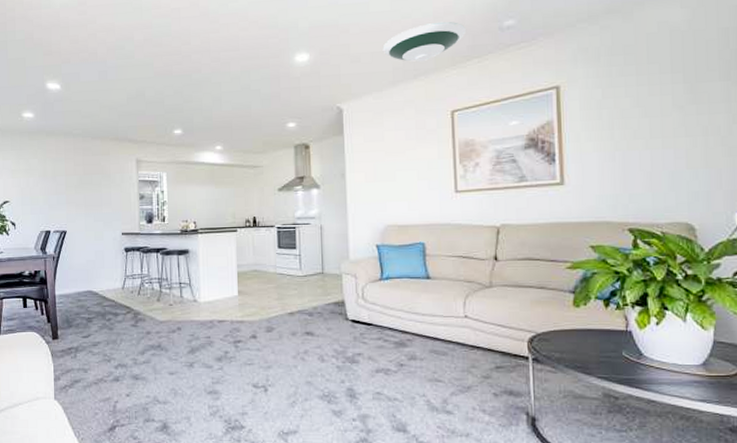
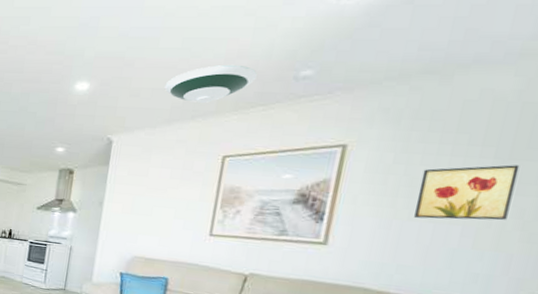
wall art: none [629,87,707,147] -> present [414,164,520,221]

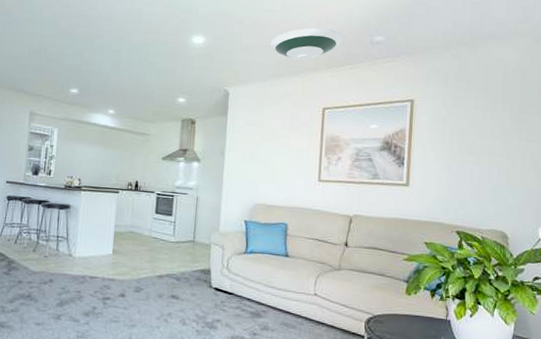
wall art: present [414,164,520,221] -> none [466,117,527,162]

